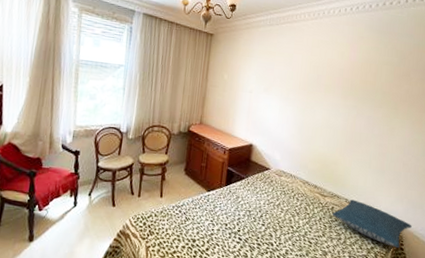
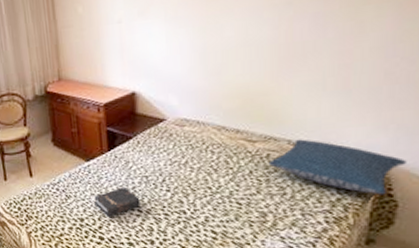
hardback book: none [206,216,242,241] -> present [94,186,140,217]

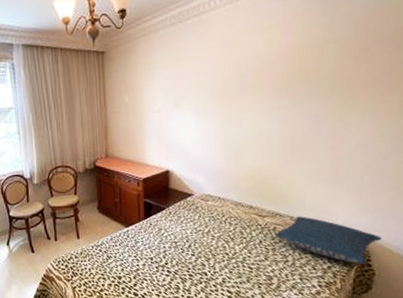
hardback book: present [94,186,140,217] -> none [131,250,170,276]

